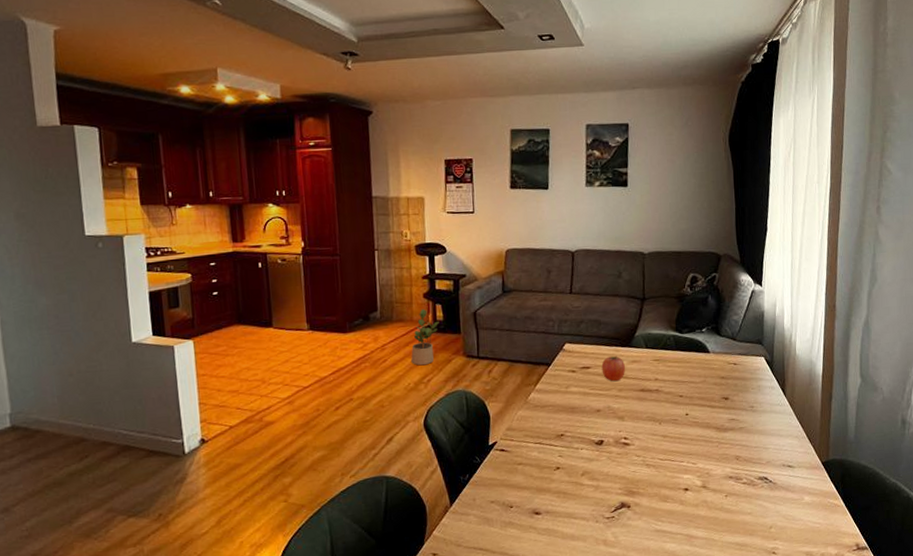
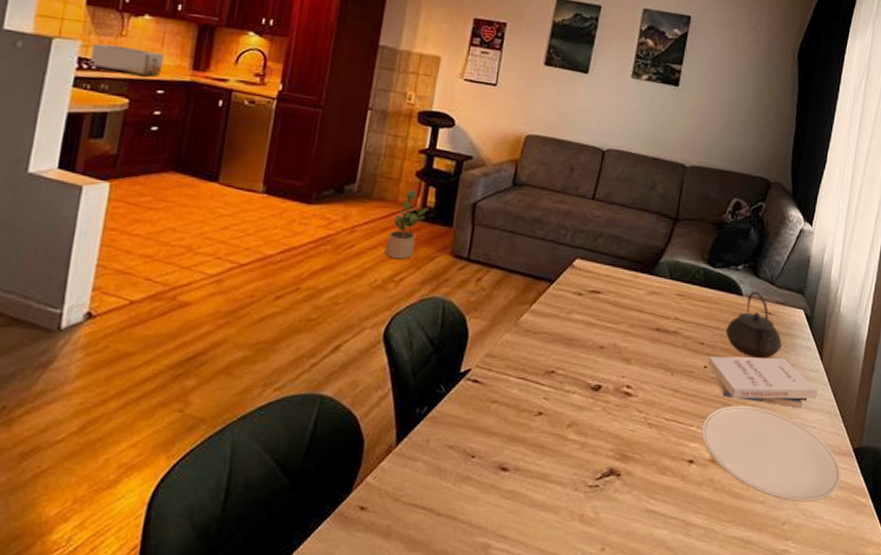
toaster: none [153,233,209,255] -> present [89,43,164,77]
fruit: present [601,355,625,382] -> none [613,281,642,315]
books: none [688,399,785,437] -> present [707,356,818,408]
plate: none [691,440,815,510] -> present [701,405,842,502]
teapot: none [699,347,749,402] -> present [725,290,782,359]

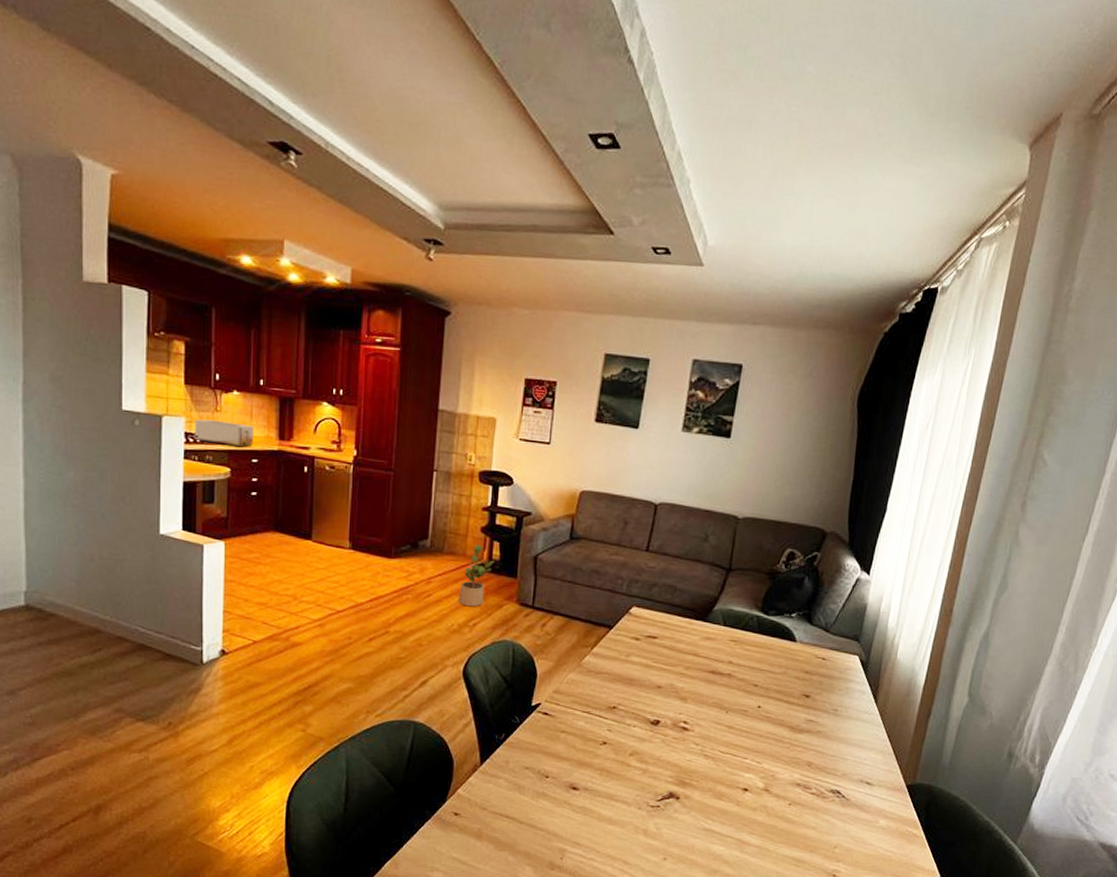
plate: present [701,405,842,502] -> none [755,742,894,831]
books: present [707,356,818,408] -> none [761,697,871,747]
teapot: present [725,290,782,359] -> none [779,637,836,701]

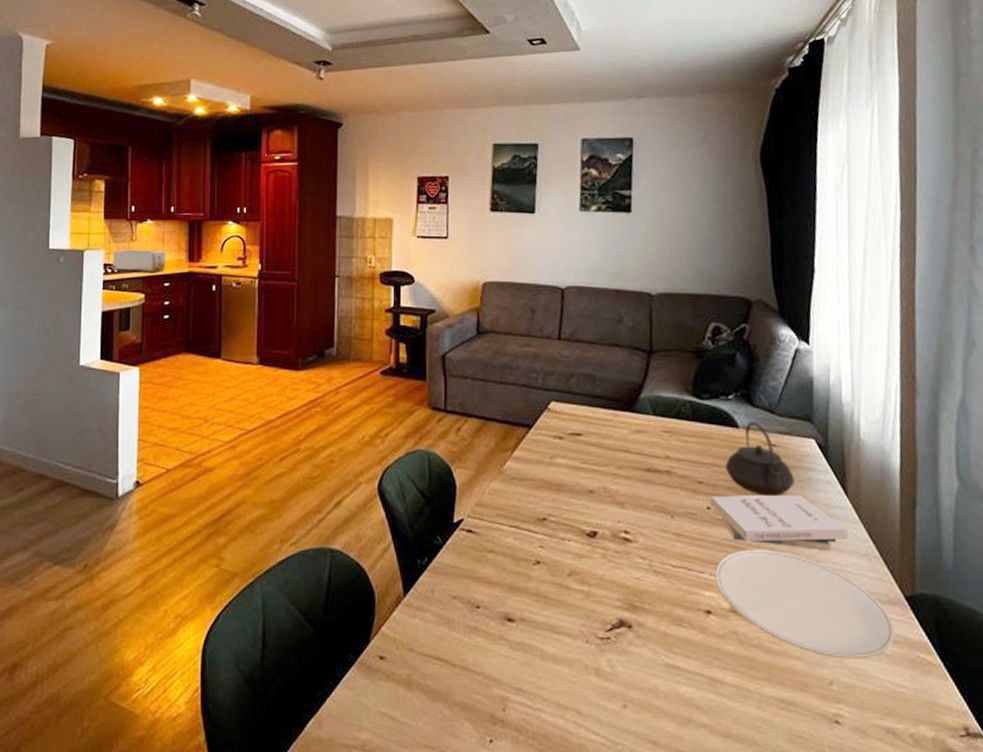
potted plant: present [458,544,495,607] -> none [368,347,402,416]
plate: none [755,742,894,831] -> present [715,549,896,660]
books: none [761,697,871,747] -> present [710,495,848,551]
teapot: none [779,637,836,701] -> present [725,421,795,497]

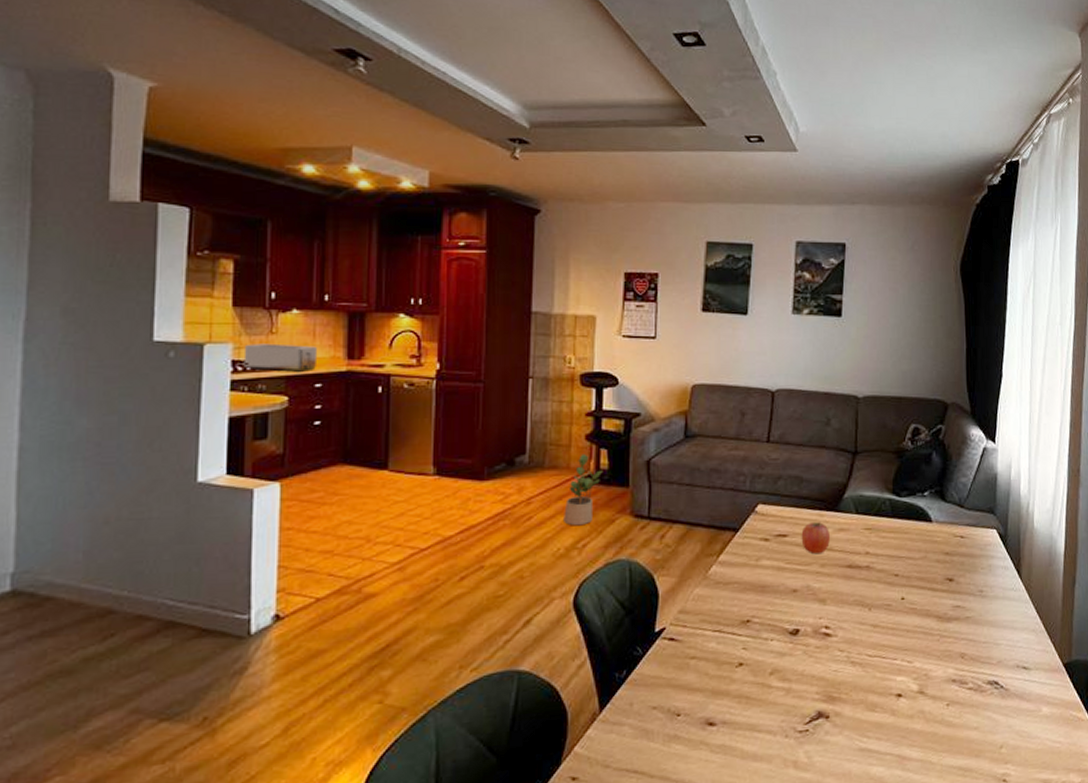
potted plant: none [368,347,402,416] -> present [564,453,603,526]
fruit: none [596,421,626,456] -> present [801,521,830,555]
books: present [710,495,848,551] -> none [904,581,1020,630]
plate: present [715,549,896,660] -> none [906,632,1055,725]
teapot: present [725,421,795,497] -> none [919,515,978,585]

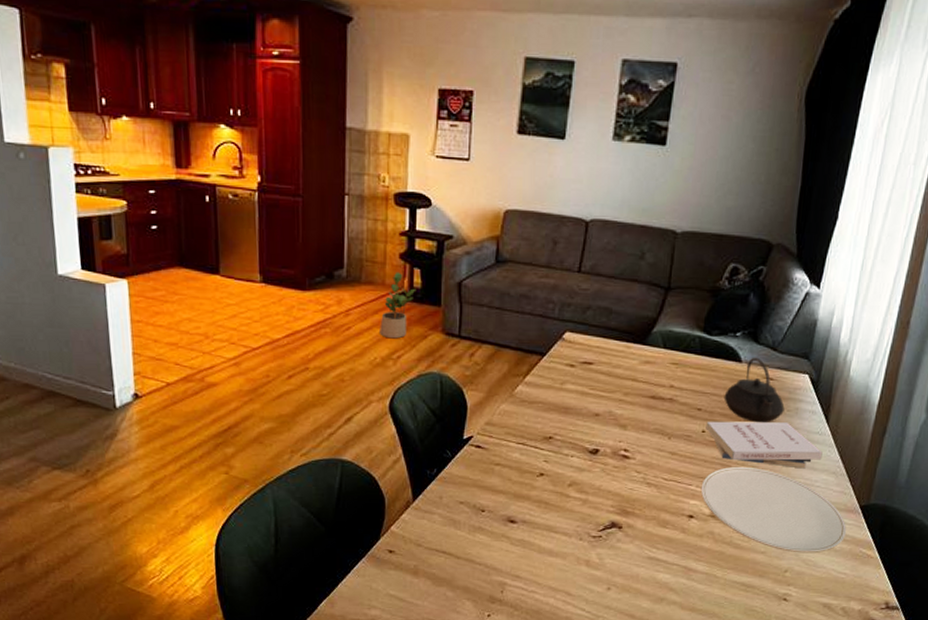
toaster: present [243,343,316,372] -> none [83,148,149,178]
fruit: present [801,521,830,555] -> none [606,352,635,384]
books: none [904,581,1020,630] -> present [705,421,823,469]
plate: none [906,632,1055,725] -> present [700,466,847,554]
teapot: none [919,515,978,585] -> present [723,357,785,423]

